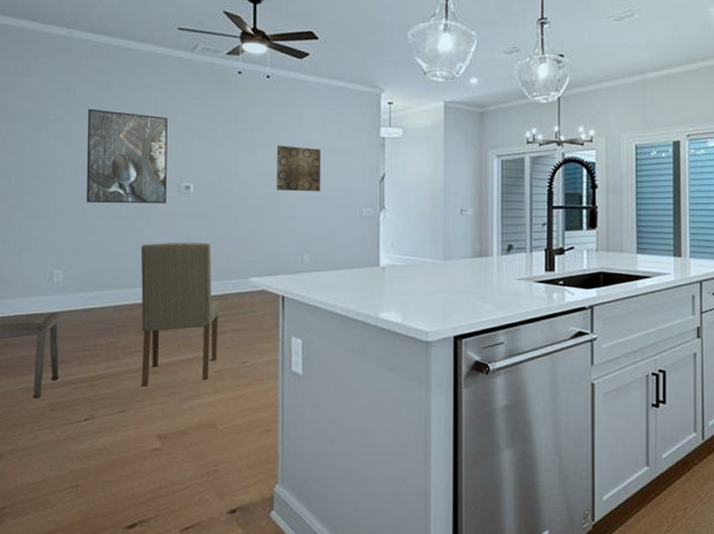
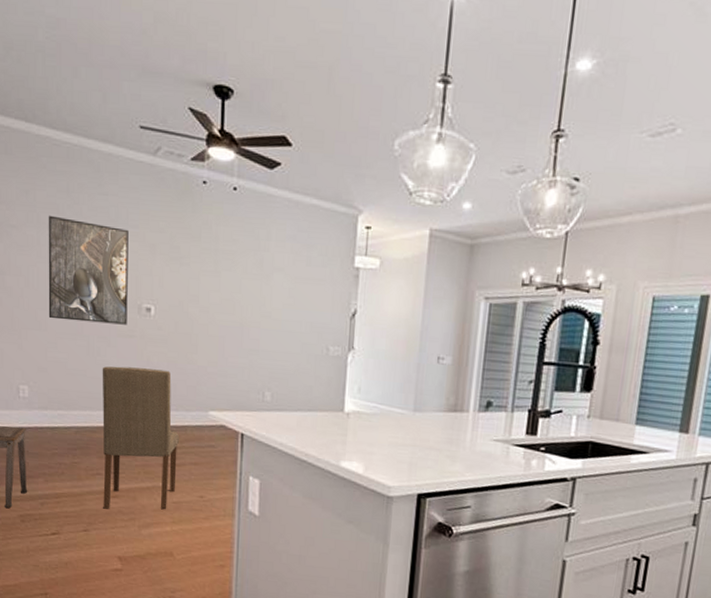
wall art: present [276,145,322,192] -> none [239,268,289,325]

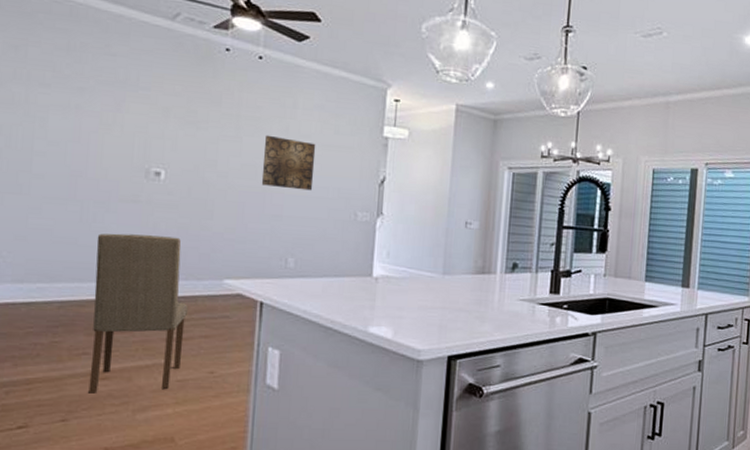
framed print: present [48,215,129,325] -> none [33,73,139,190]
wall art: none [239,268,289,325] -> present [261,135,316,191]

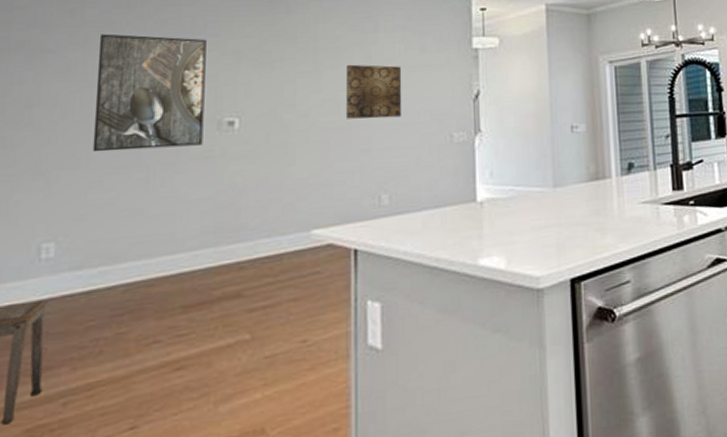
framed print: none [33,73,139,190] -> present [92,33,206,153]
dining chair: present [88,233,189,394] -> none [161,190,274,390]

